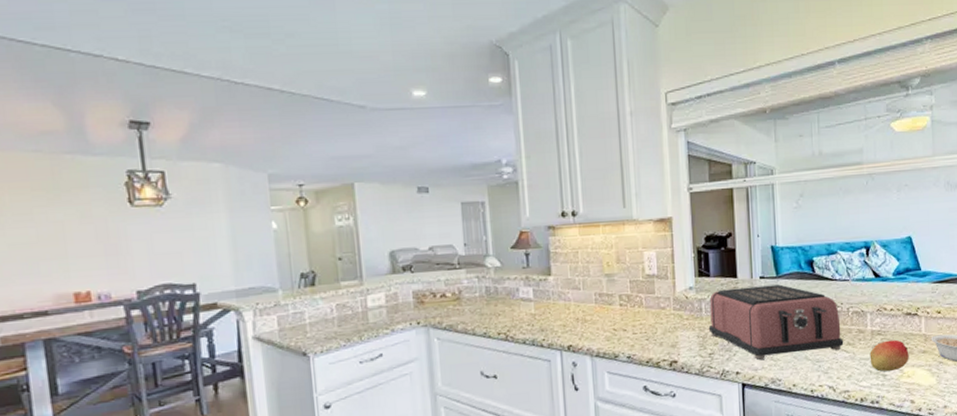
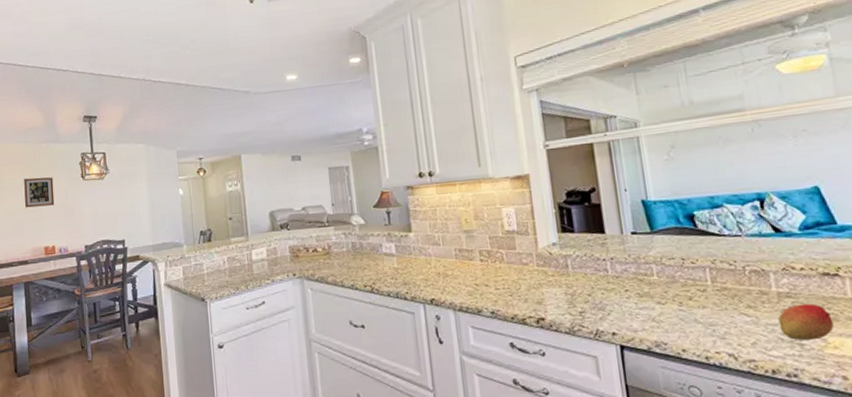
picture frame: none [36,200,88,241] -> present [24,177,55,208]
toaster: present [708,284,844,360] -> none [576,240,743,320]

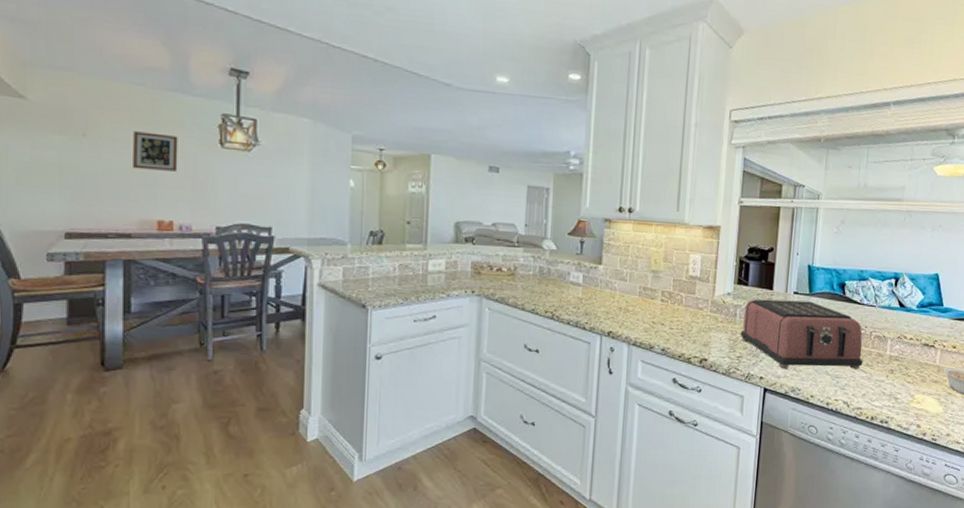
toaster: none [576,240,743,320] -> present [740,299,863,370]
fruit: present [778,303,834,340] -> none [884,366,922,395]

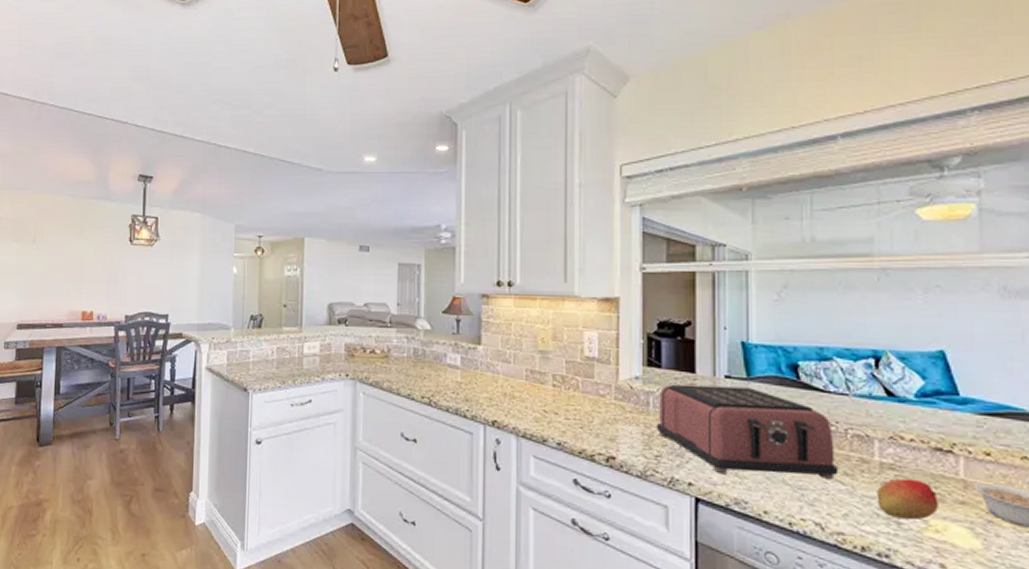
picture frame: present [133,131,178,172] -> none [66,235,99,268]
fruit: none [884,366,922,395] -> present [876,478,938,520]

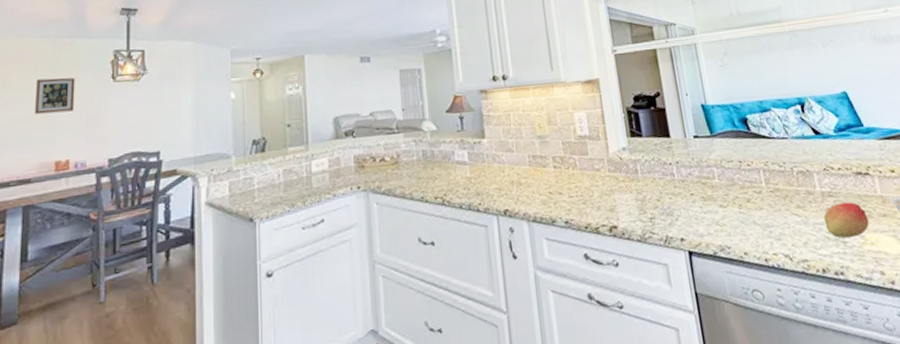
picture frame: none [66,235,99,268] -> present [35,77,75,115]
toaster: present [656,384,839,480] -> none [644,143,793,225]

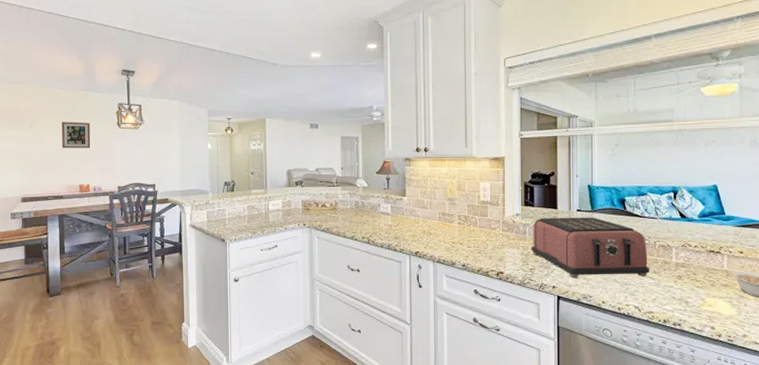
toaster: none [644,143,793,225] -> present [531,217,650,278]
fruit: present [823,201,870,238] -> none [673,272,711,299]

